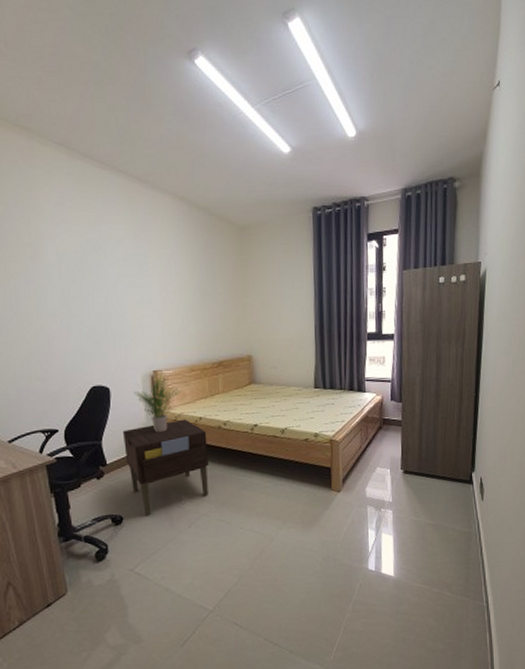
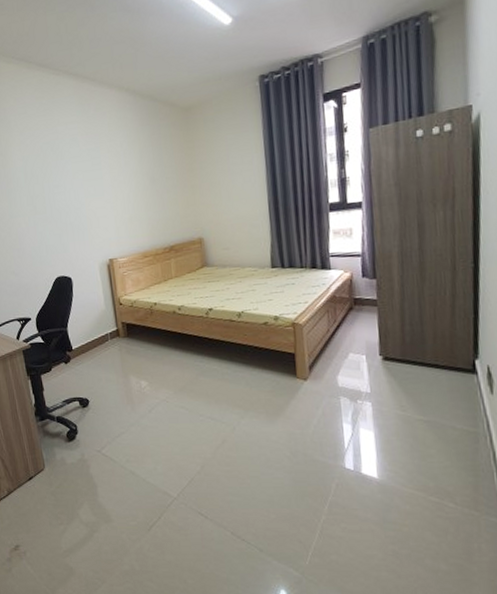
nightstand: present [122,419,208,516] -> none [84,305,167,400]
potted plant: present [134,374,181,433] -> none [93,262,136,319]

